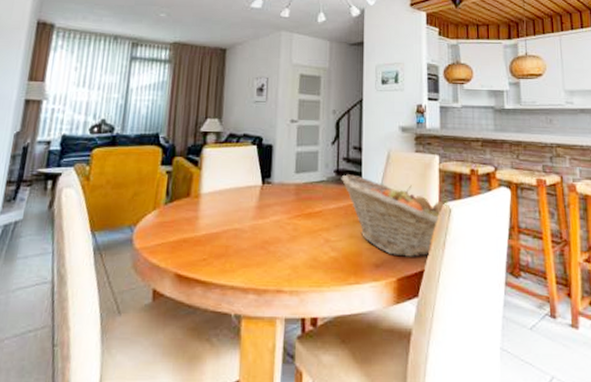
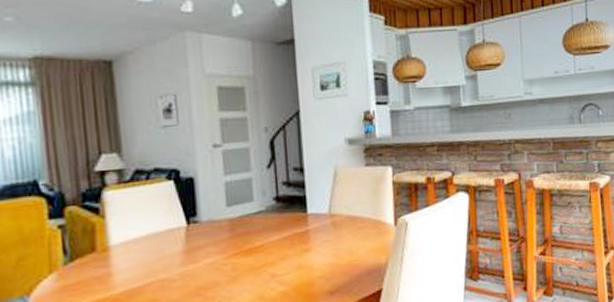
fruit basket: present [341,174,447,257] -> none [282,199,403,280]

